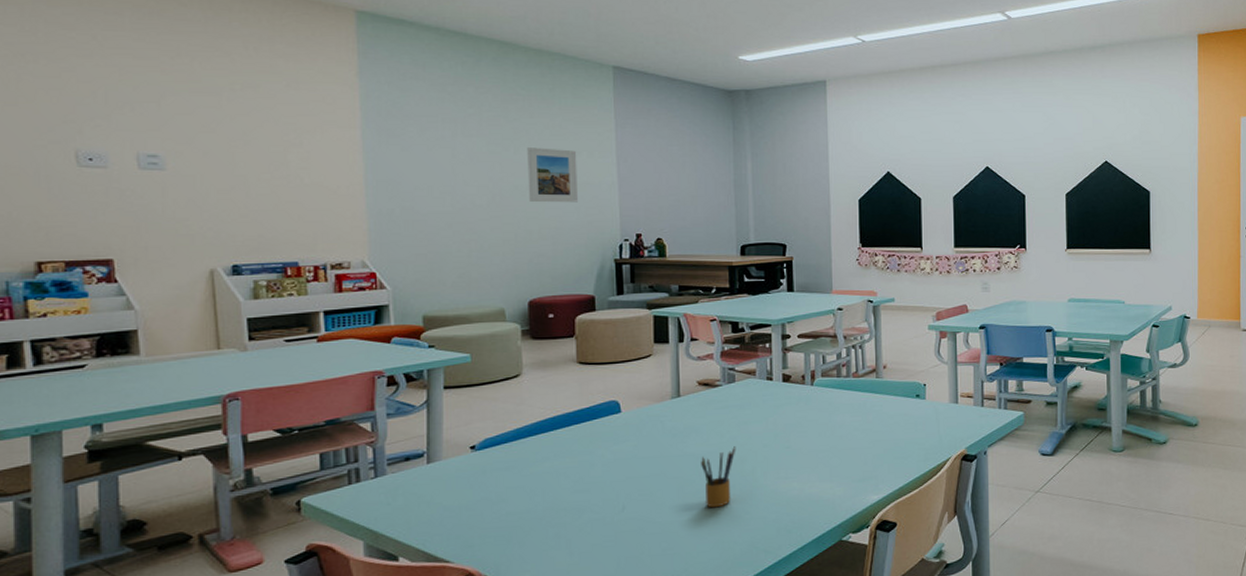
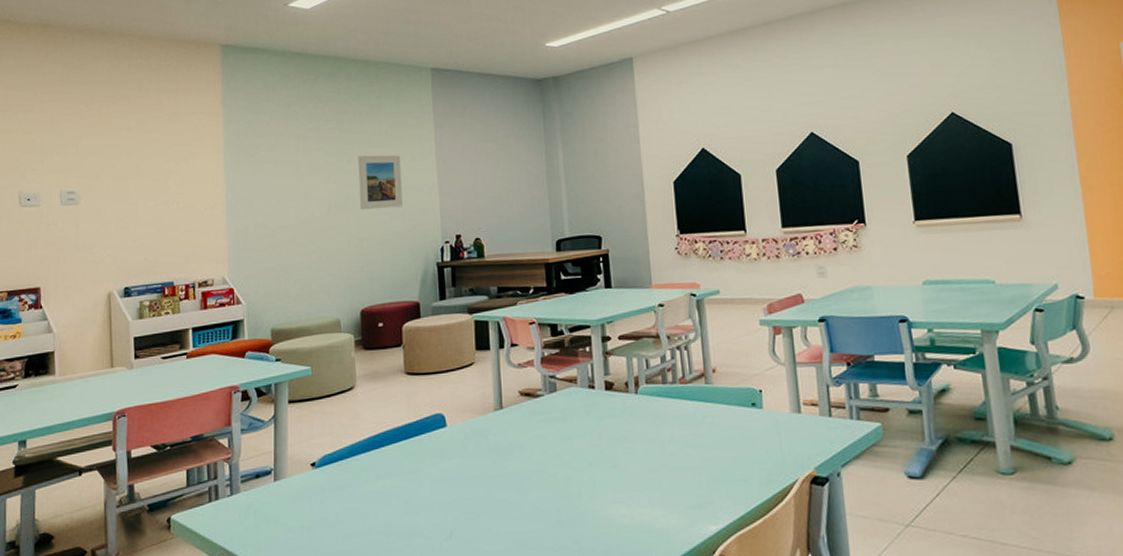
pencil box: present [701,446,736,508] -> none [526,465,561,536]

